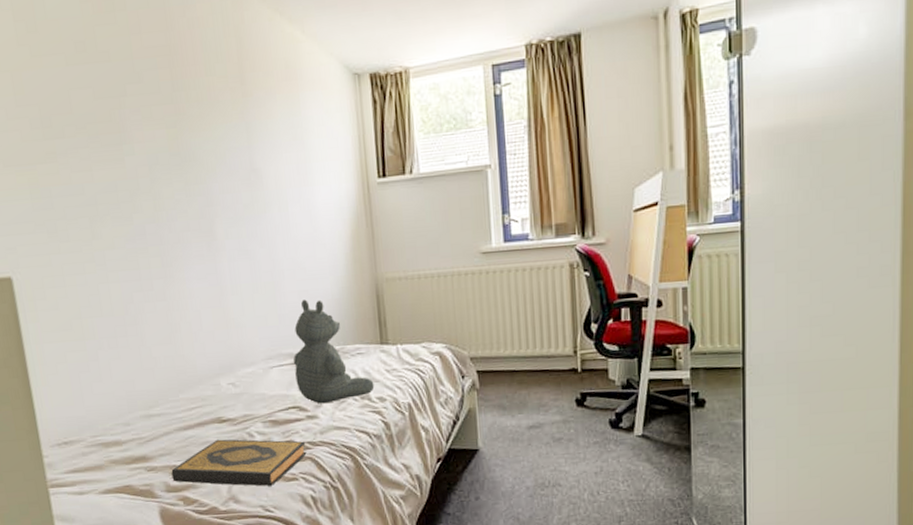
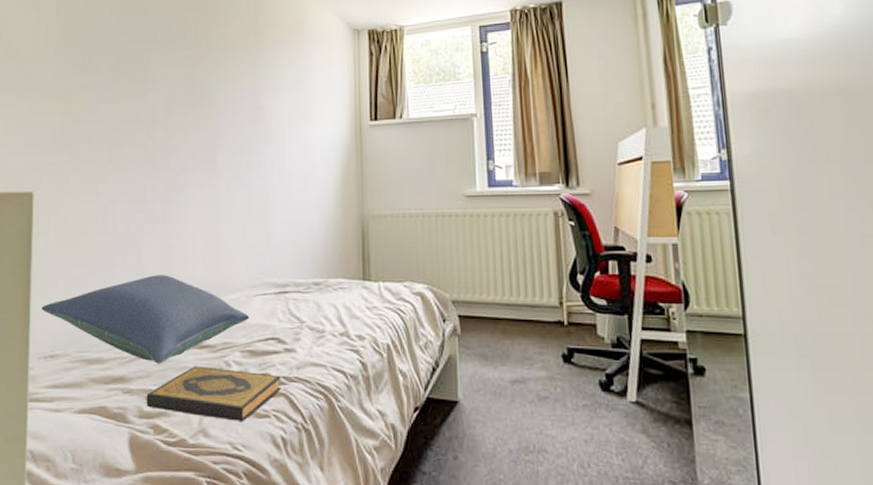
pillow: none [45,354,269,441] -> present [41,275,250,364]
teddy bear: present [293,299,375,404] -> none [277,230,354,337]

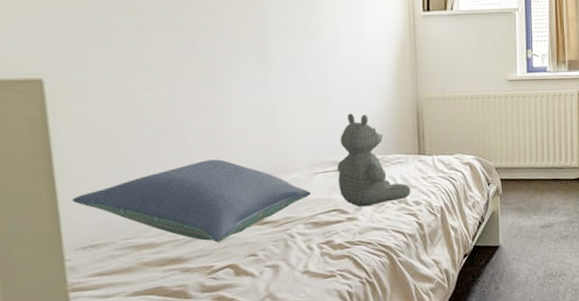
hardback book: present [146,366,281,421] -> none [207,240,345,284]
teddy bear: none [277,230,354,337] -> present [337,113,411,207]

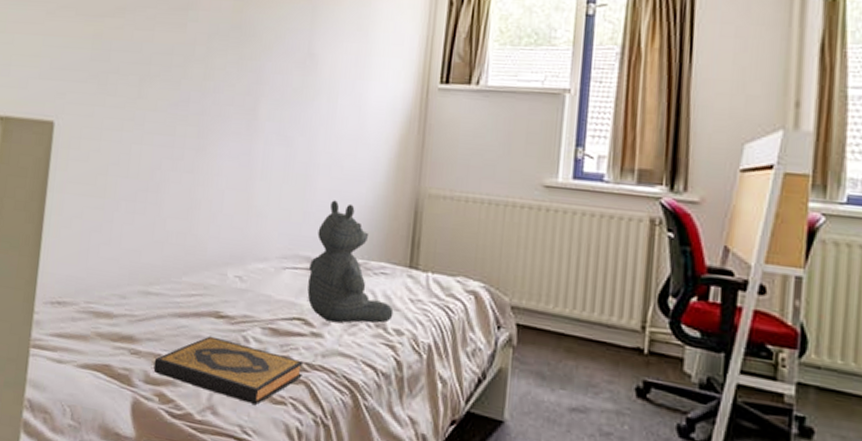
pillow: present [72,159,312,243] -> none [52,230,276,328]
hardback book: none [207,240,345,284] -> present [153,336,304,405]

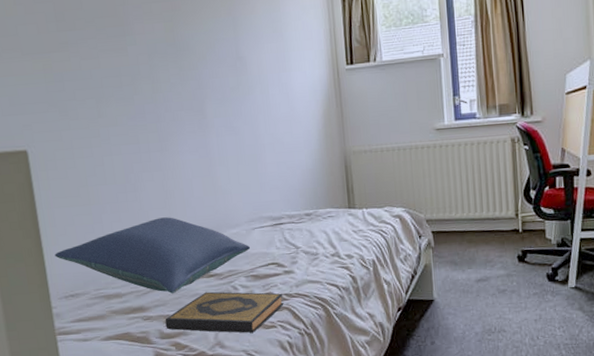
pillow: none [52,230,276,328] -> present [55,217,251,294]
teddy bear: present [307,200,394,324] -> none [273,169,343,261]

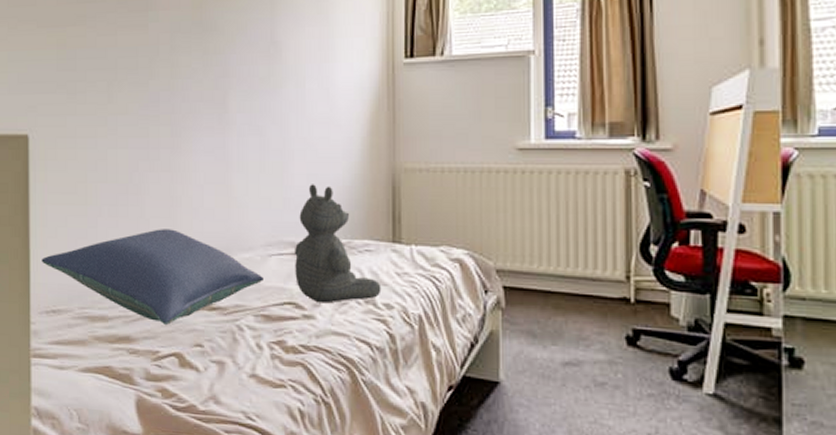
hardback book: present [165,291,284,333] -> none [153,328,299,390]
teddy bear: none [273,169,343,261] -> present [295,184,382,304]

